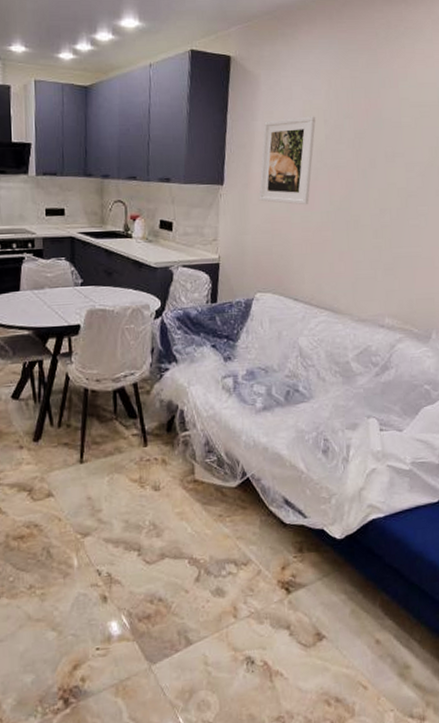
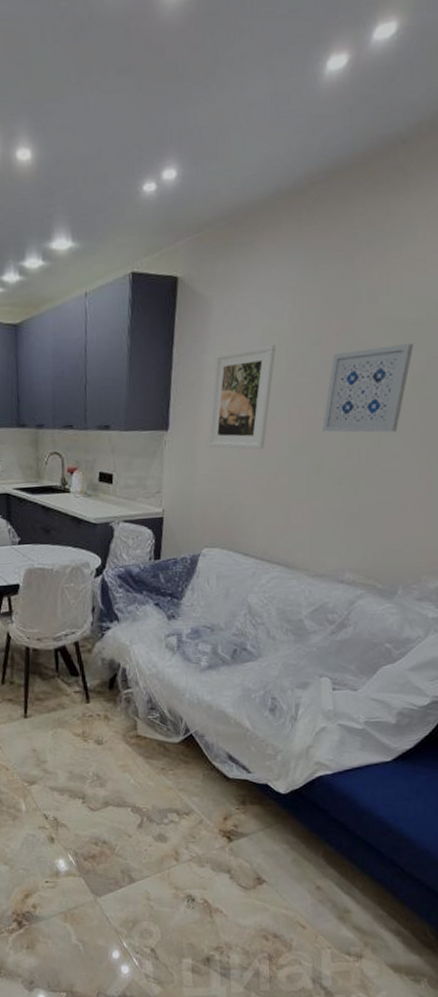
wall art: none [358,122,429,195] -> present [322,344,413,433]

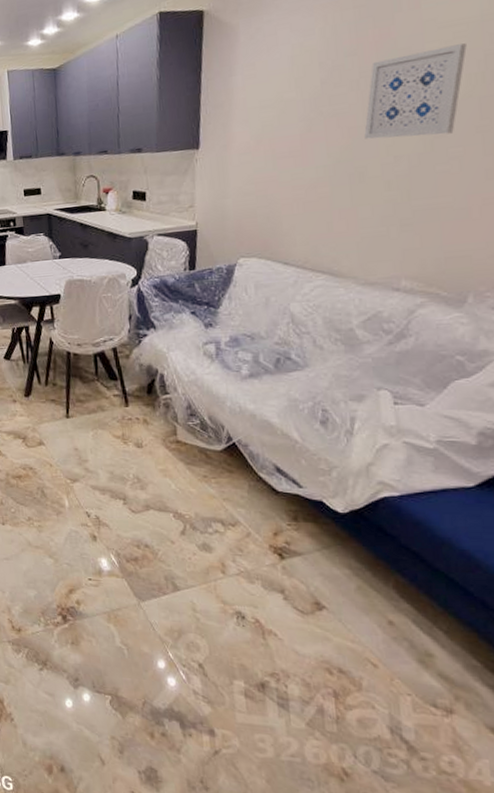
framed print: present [208,344,277,450] -> none [240,60,309,162]

